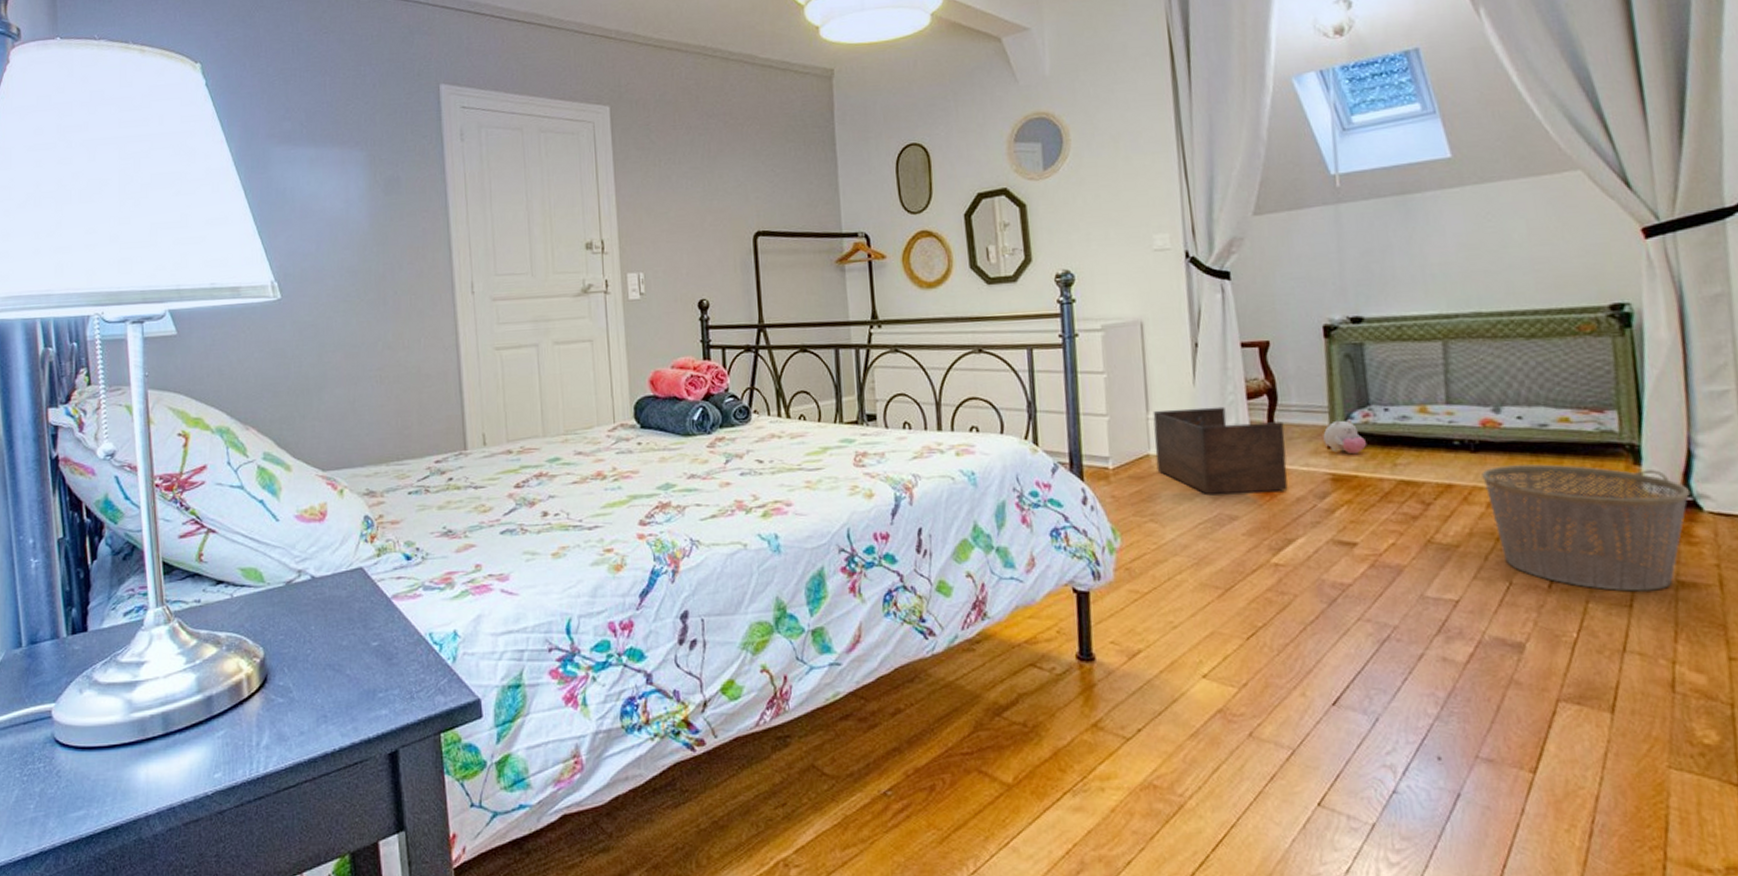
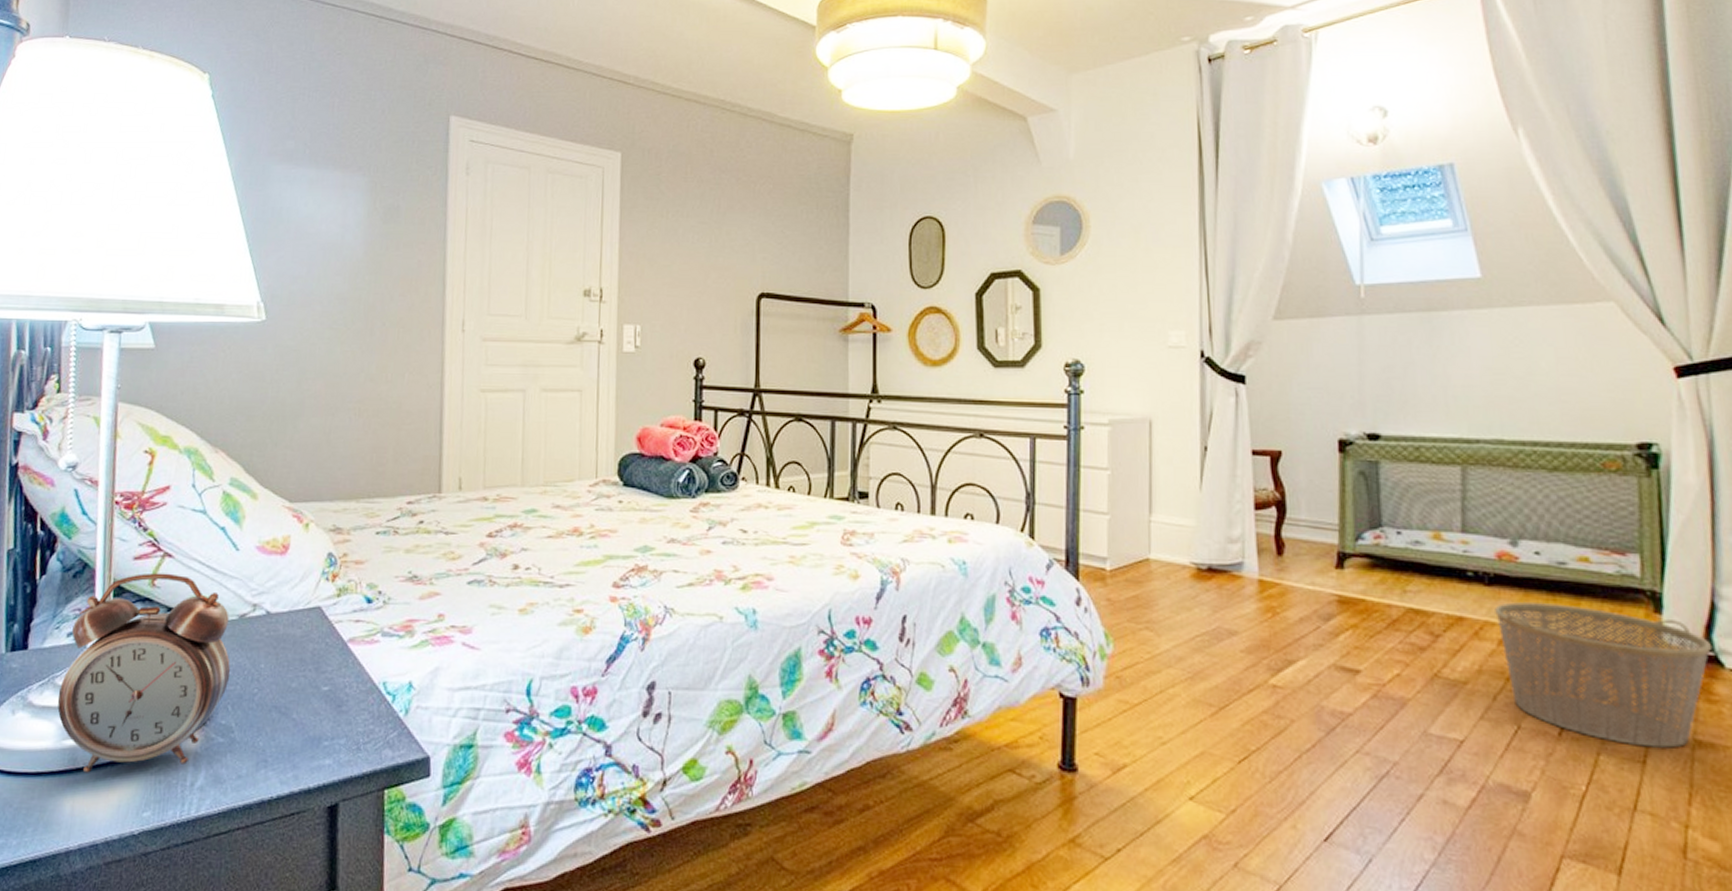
alarm clock: none [121,548,283,742] -> present [57,573,231,773]
toy box: present [1153,406,1288,494] -> none [1155,513,1292,609]
plush toy: present [1323,419,1367,455] -> none [1331,539,1377,577]

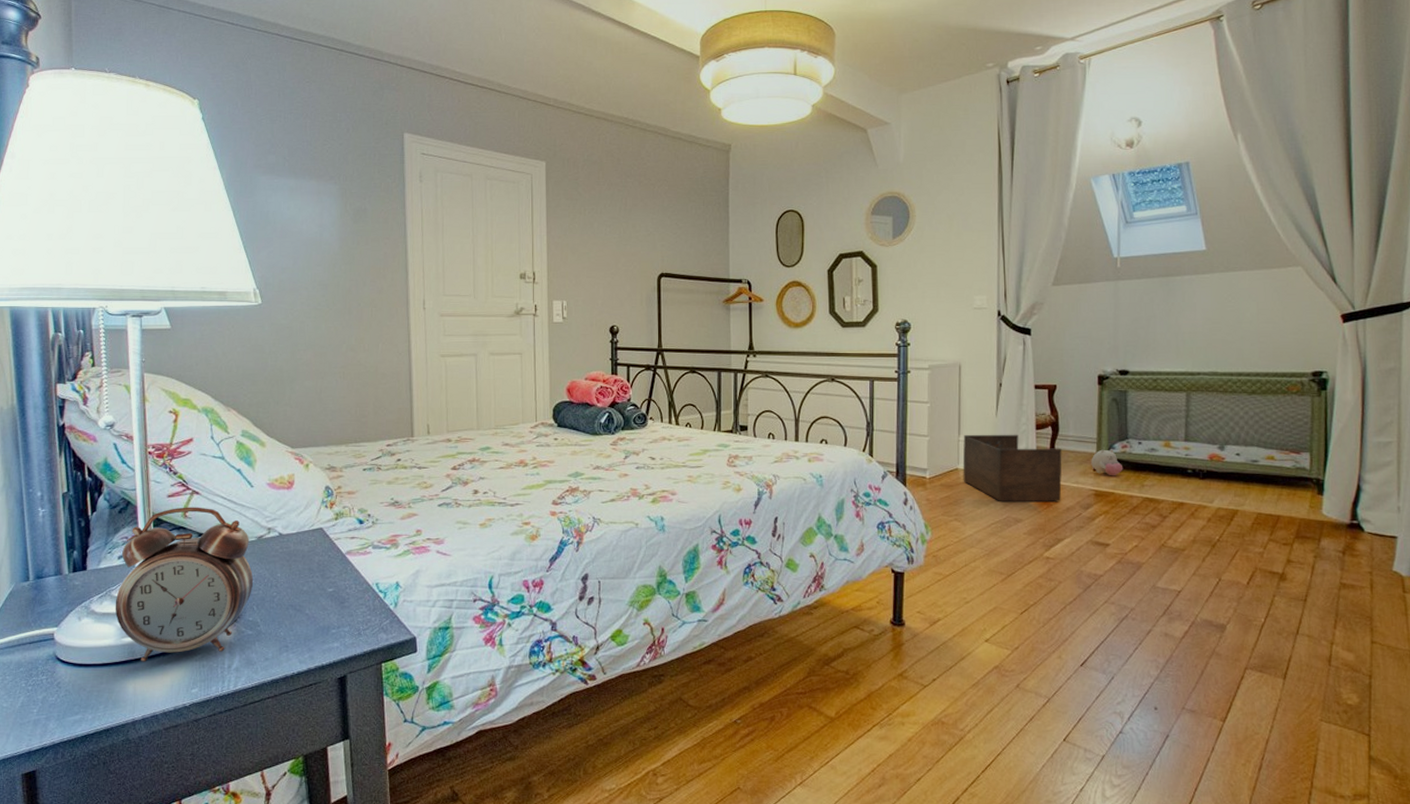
toy box: none [1155,513,1292,609] -> present [963,434,1062,501]
plush toy: none [1331,539,1377,577] -> present [1091,449,1123,476]
basket: present [1495,602,1713,748] -> none [1206,491,1357,590]

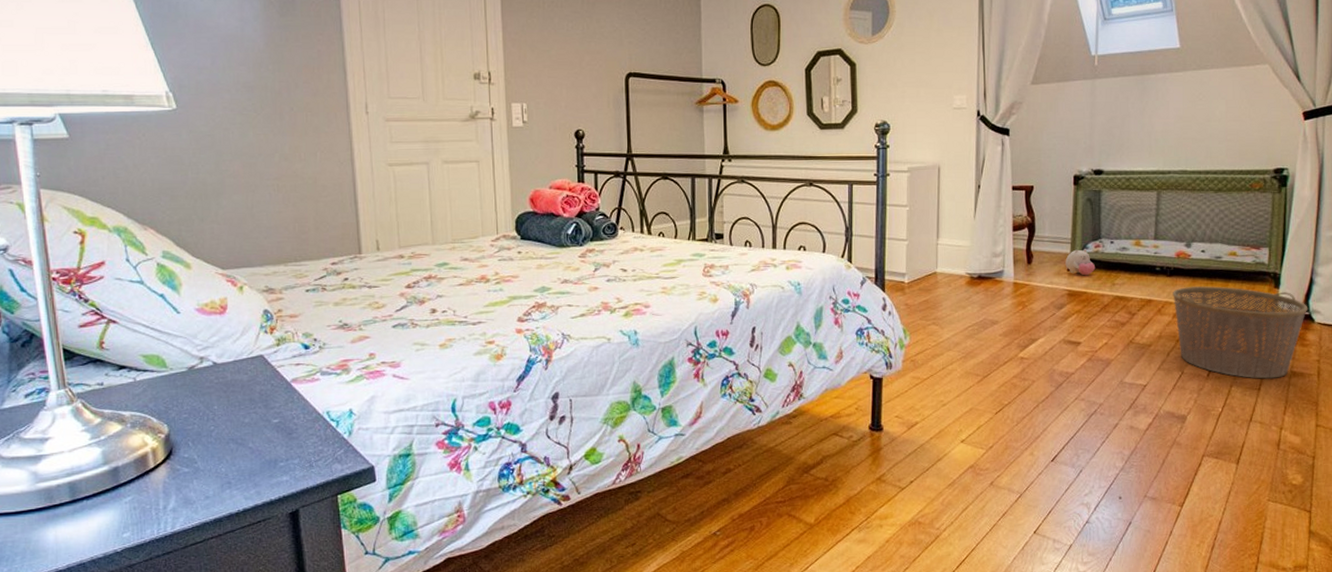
alarm clock: present [115,507,254,662] -> none [25,337,187,508]
toy box: present [963,434,1062,501] -> none [941,236,1038,304]
basket: none [1206,491,1357,590] -> present [1173,286,1308,379]

